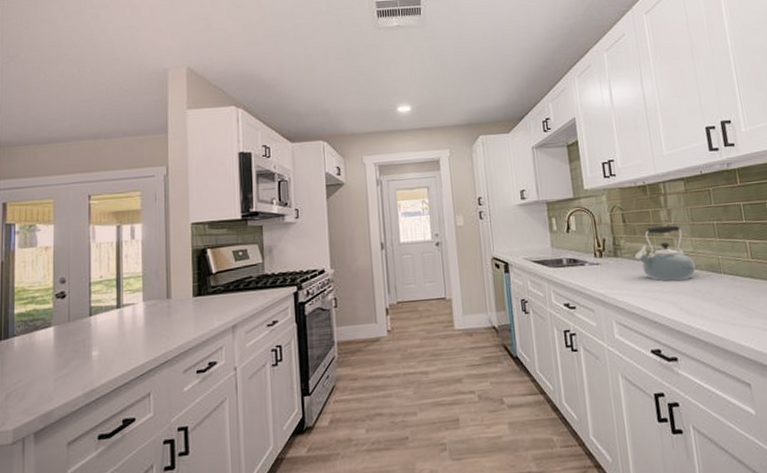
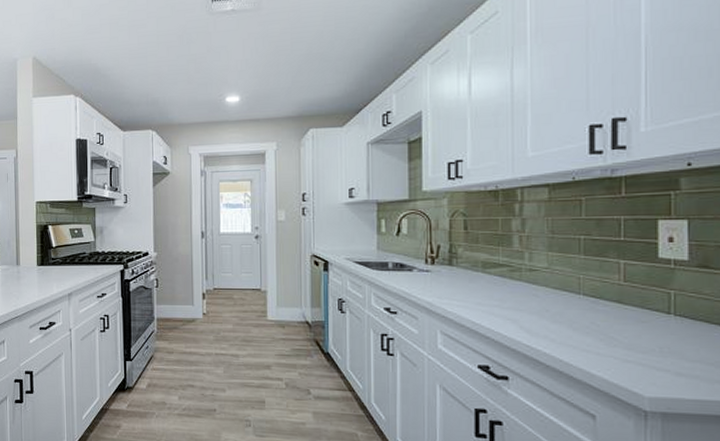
kettle: present [634,225,696,281] -> none [473,237,547,297]

